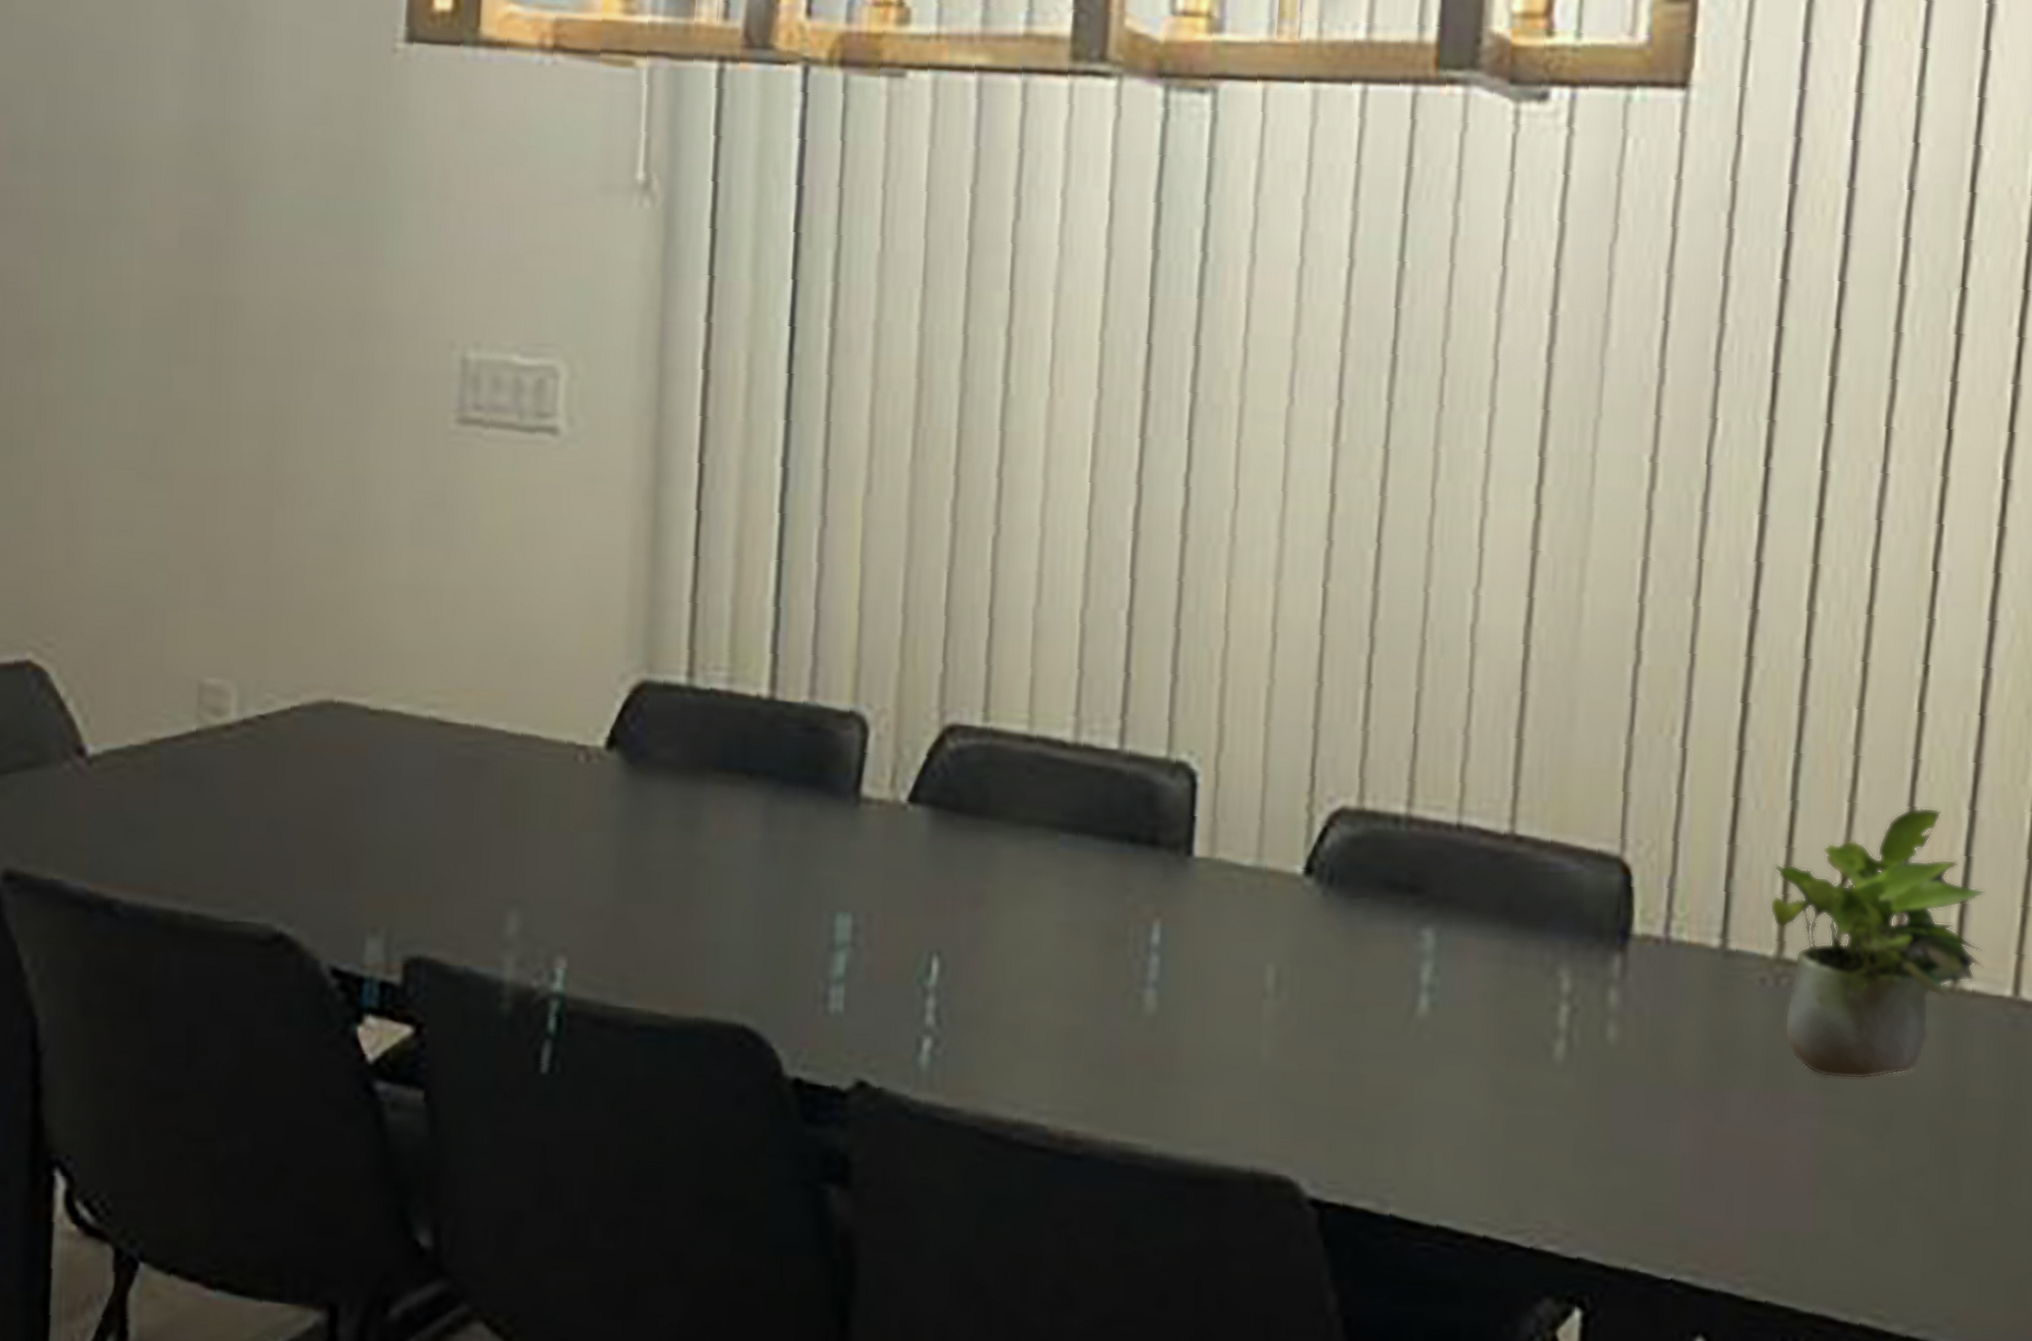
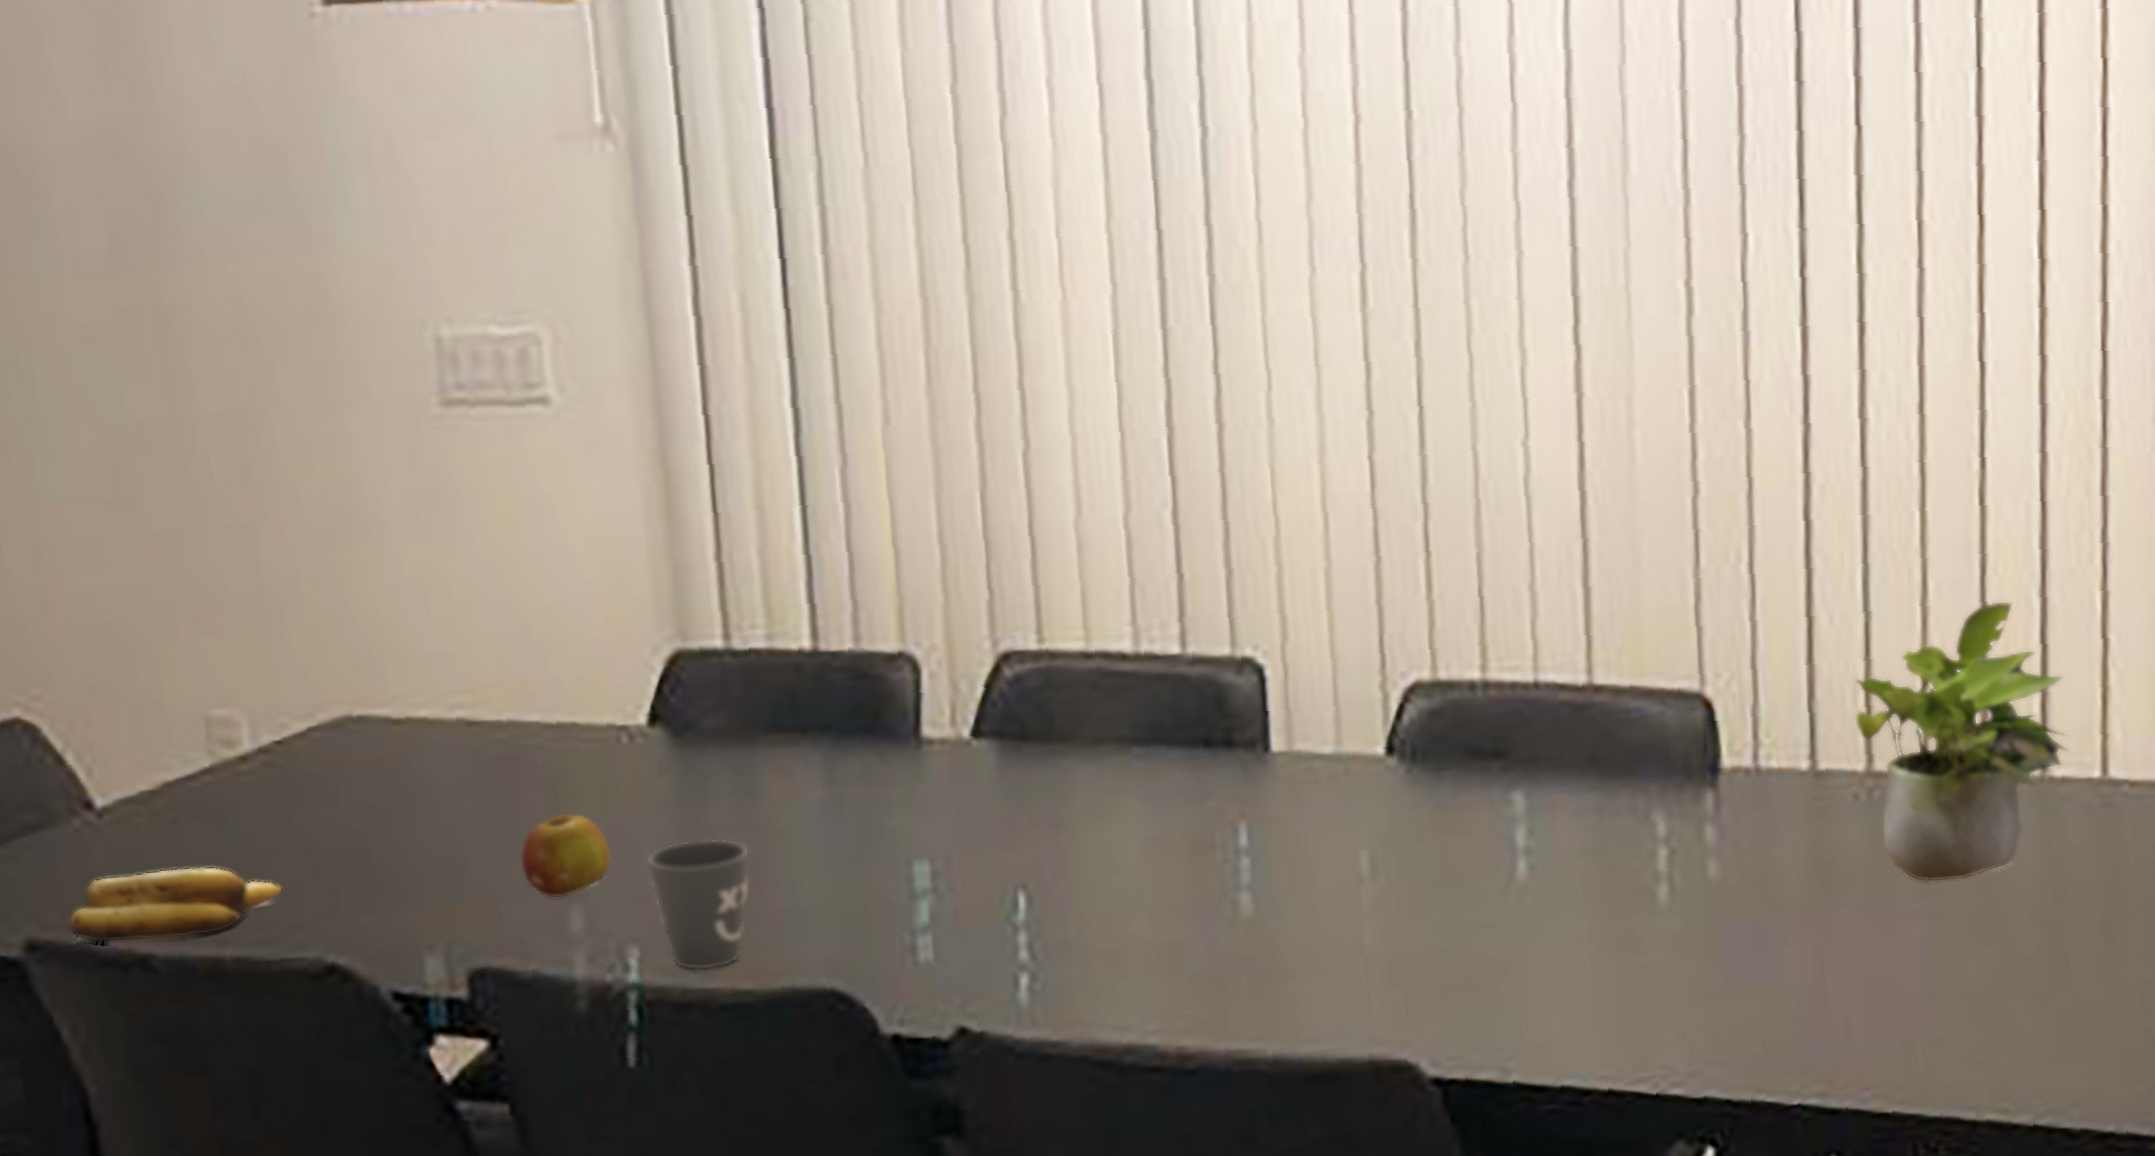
banana: none [45,820,246,889] -> present [68,866,284,943]
fruit: none [467,821,555,902] -> present [520,813,612,899]
mug: none [585,863,684,990] -> present [646,838,752,971]

